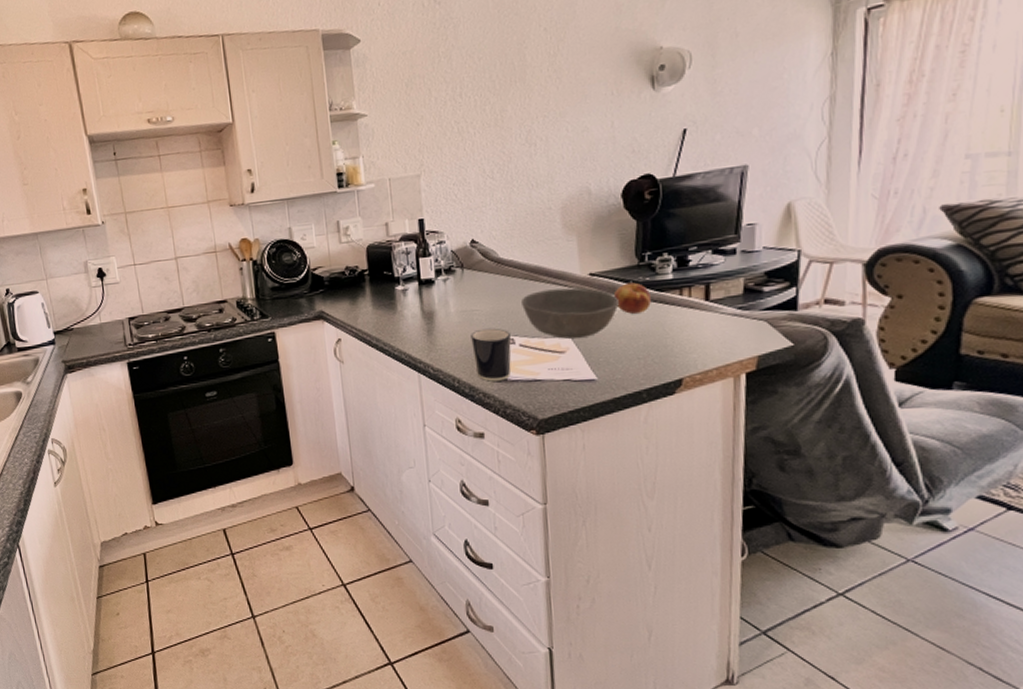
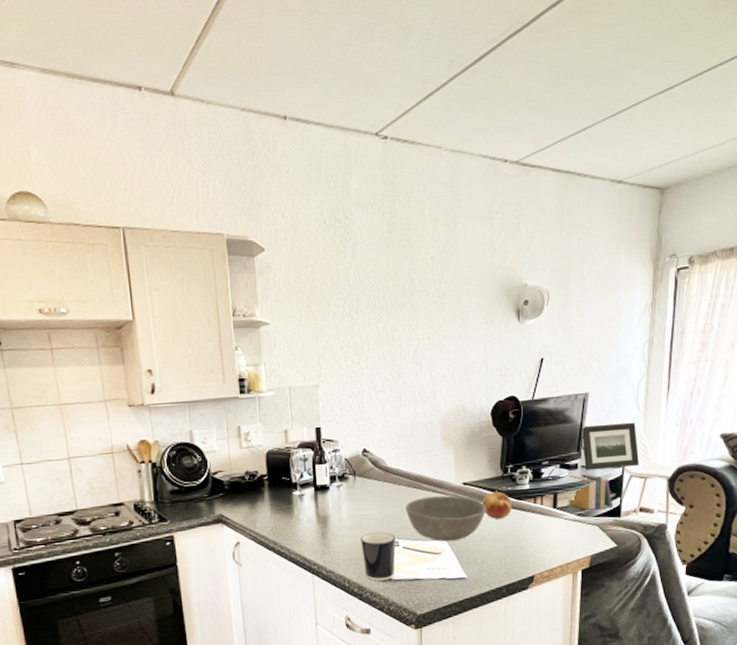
books: none [726,259,787,303] -> present [569,473,614,510]
picture frame: none [739,196,821,256] -> present [581,422,639,471]

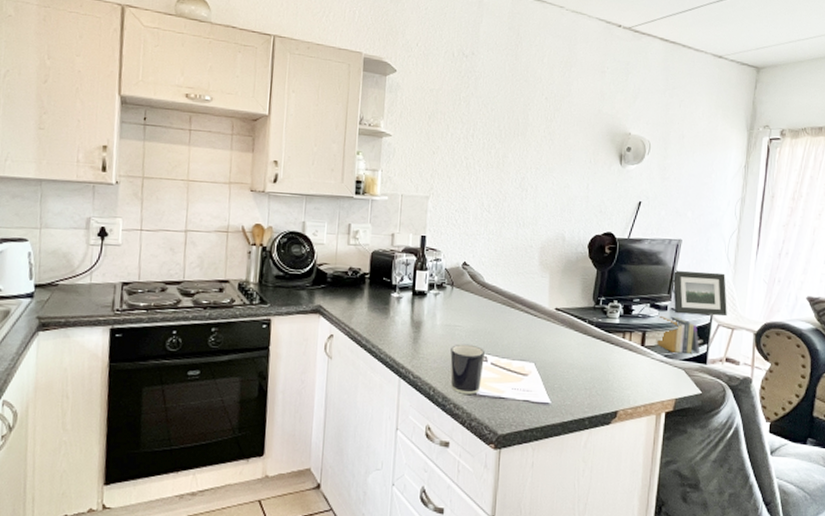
bowl: present [406,495,486,542] -> none [498,317,576,364]
fruit: present [482,491,511,519] -> none [572,321,601,349]

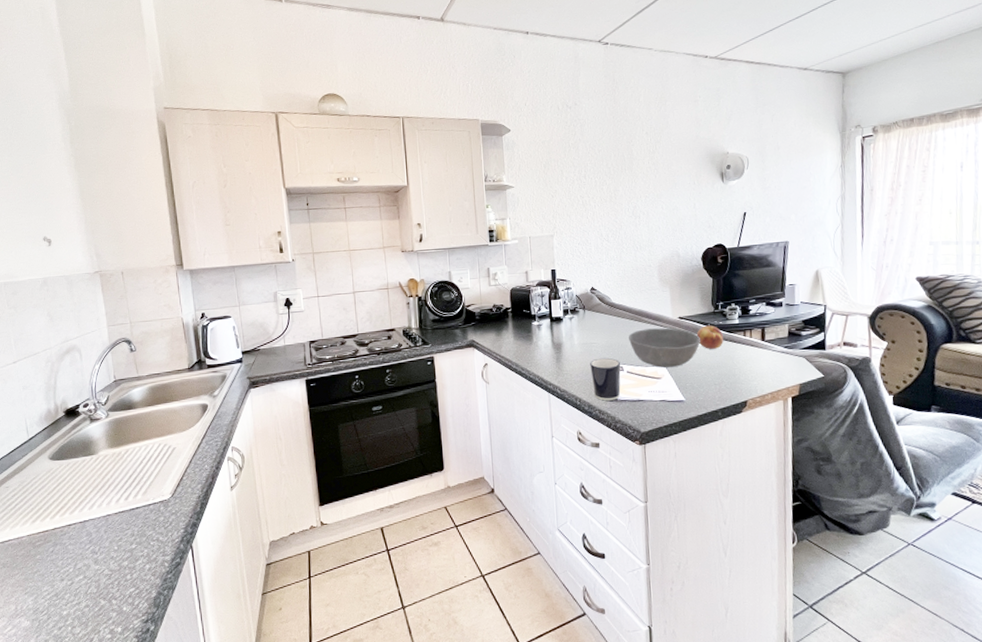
bowl: none [498,317,576,364] -> present [629,328,700,368]
fruit: none [572,321,601,349] -> present [696,325,723,349]
books: present [657,315,700,354] -> none [776,310,818,343]
picture frame: present [672,271,727,317] -> none [783,266,840,308]

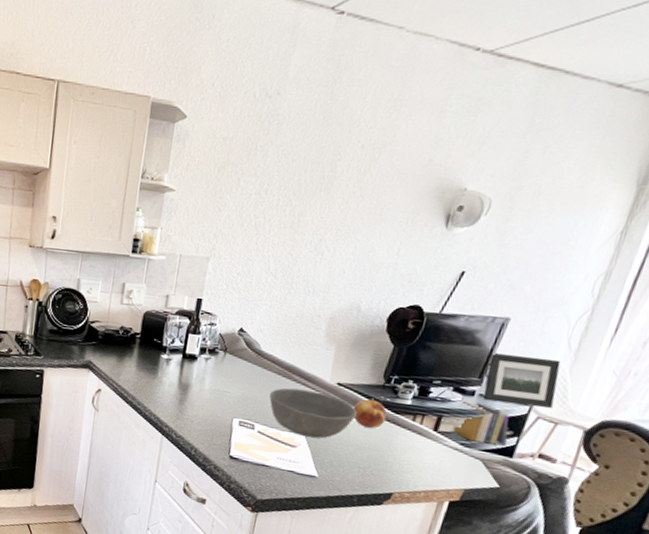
mug: present [590,357,621,401] -> none [213,410,252,459]
books: none [776,310,818,343] -> present [453,401,509,446]
picture frame: none [783,266,840,308] -> present [483,353,561,409]

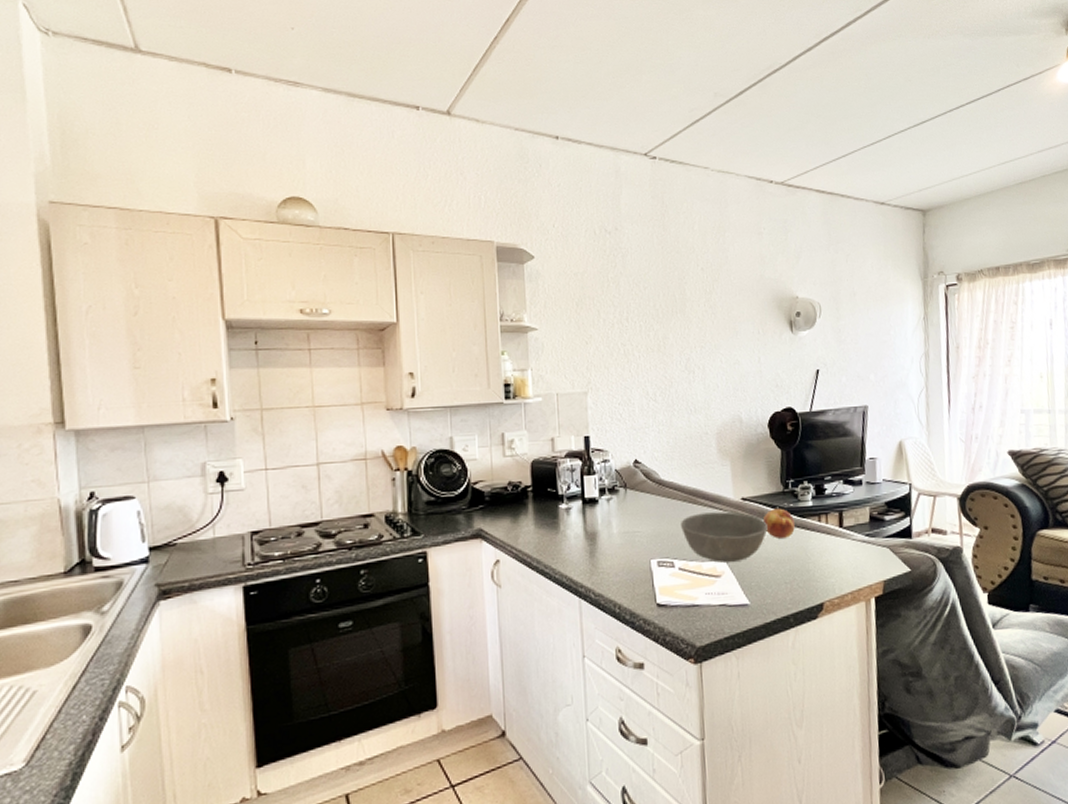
books: present [453,401,509,446] -> none [855,490,904,530]
picture frame: present [483,353,561,409] -> none [862,436,926,487]

